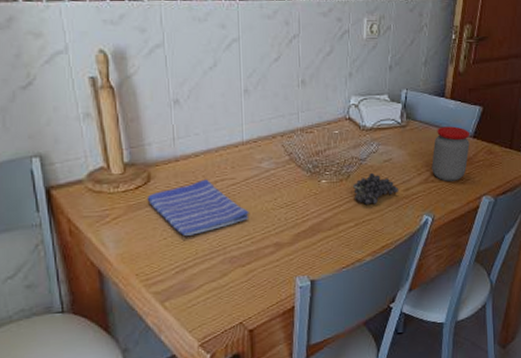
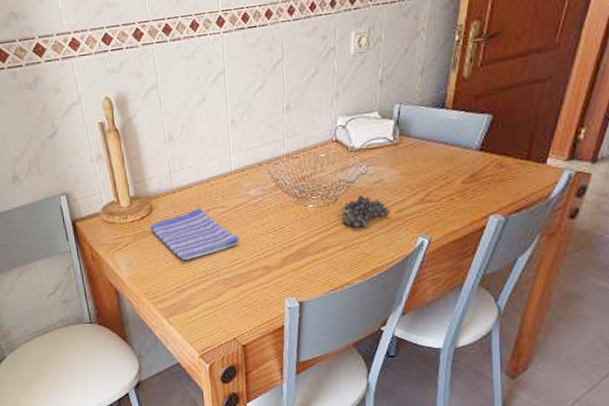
jar: present [431,126,471,181] -> none [428,139,476,201]

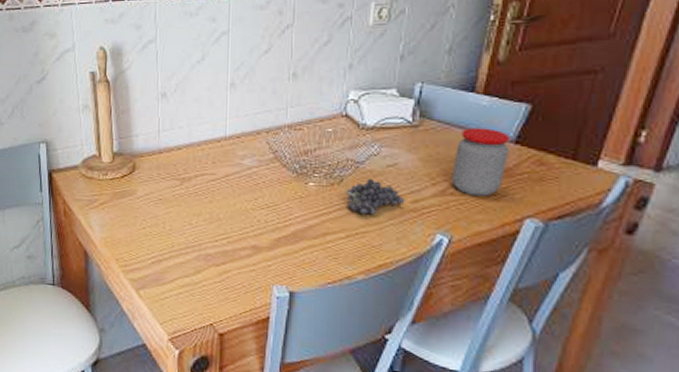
dish towel: present [150,208,240,260] -> none [130,173,227,228]
jar: none [428,139,476,201] -> present [451,128,511,196]

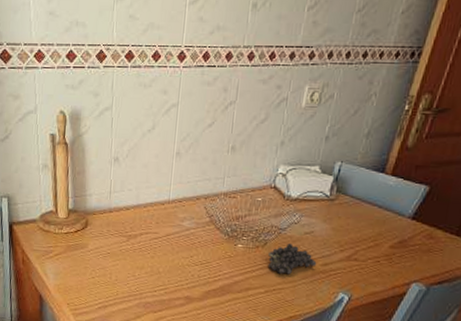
jar: present [451,128,511,196] -> none [356,204,409,263]

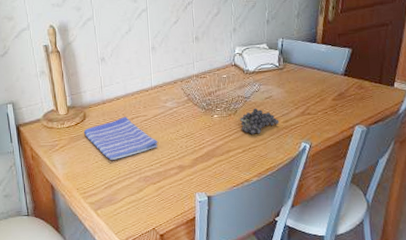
dish towel: none [83,231,167,278] -> present [83,117,158,160]

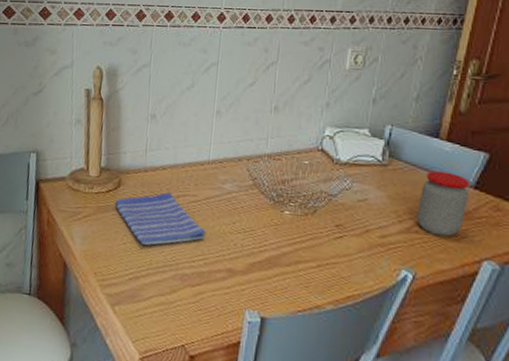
fruit: present [240,108,280,134] -> none [319,211,374,247]
jar: none [307,66,342,114] -> present [416,171,471,237]

